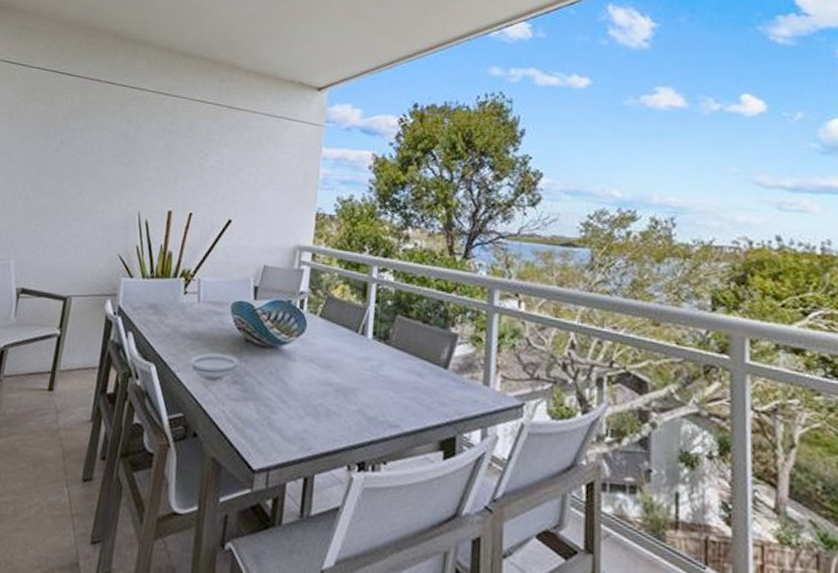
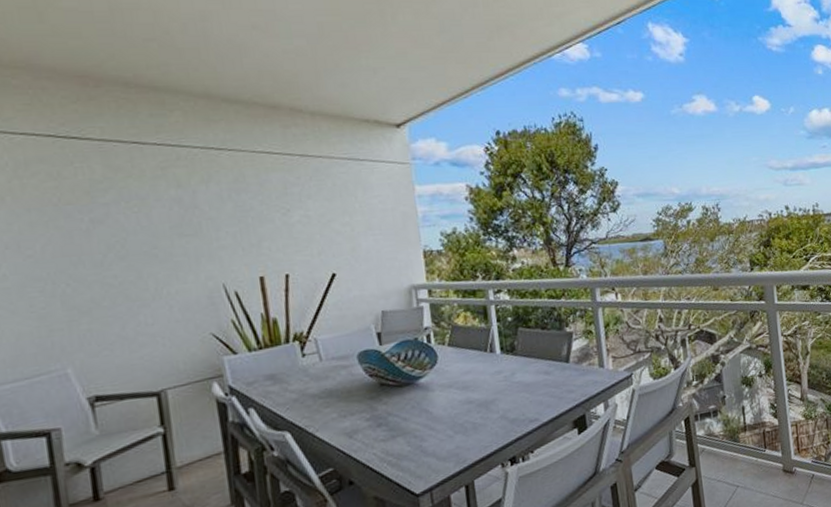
bowl: present [190,353,238,381] -> none [328,402,378,431]

